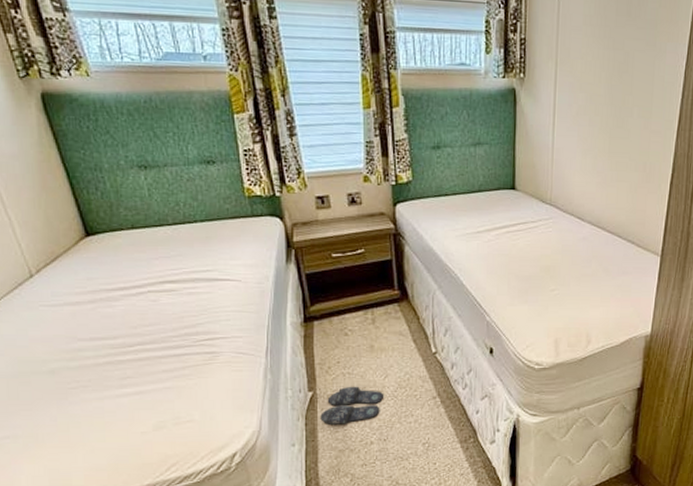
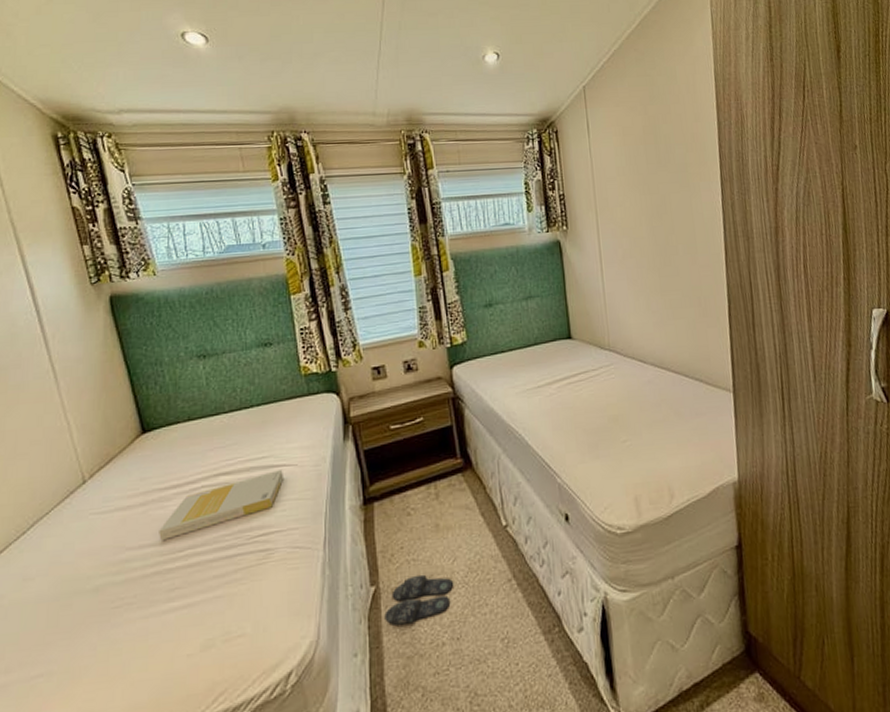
book: none [108,284,229,336] -> present [159,470,285,541]

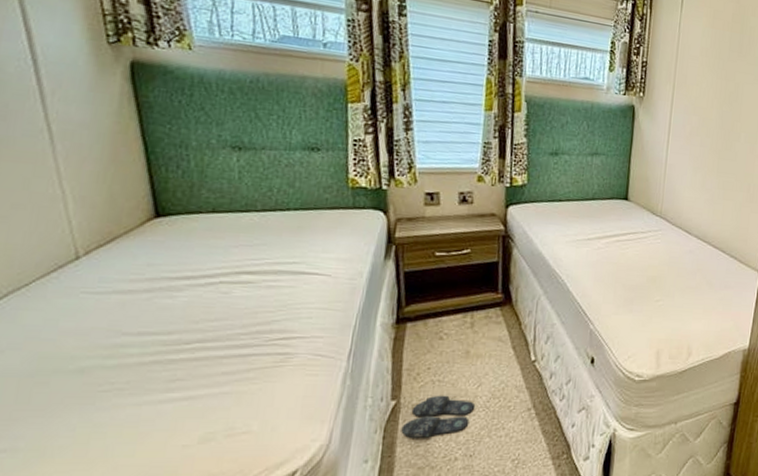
book: present [159,470,285,541] -> none [163,278,315,331]

